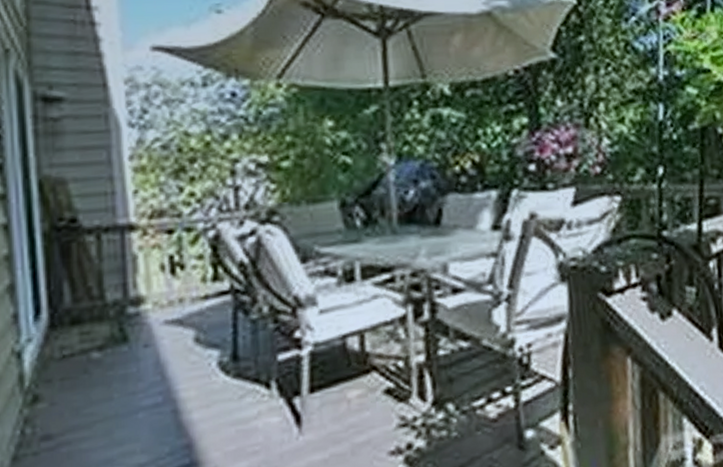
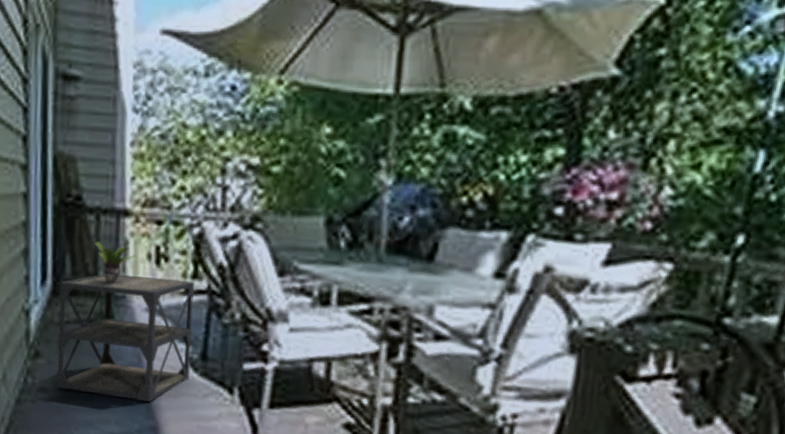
side table: none [58,284,222,431] -> present [56,274,194,402]
potted plant: none [97,262,148,304] -> present [94,241,137,284]

